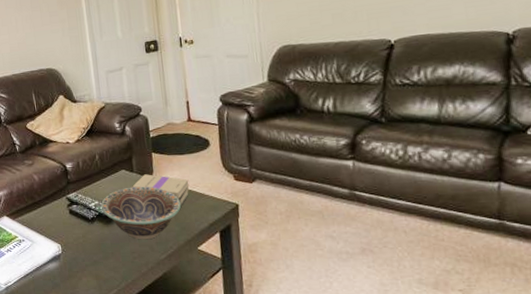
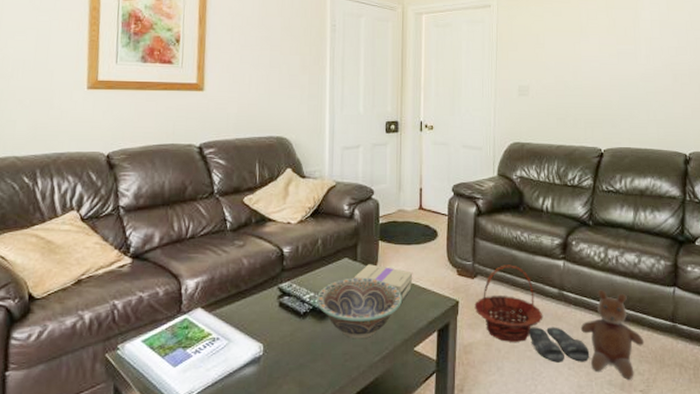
basket: none [255,167,334,243] -> present [474,265,543,343]
slippers: none [317,226,393,261] -> present [528,327,590,363]
teddy bear: none [379,188,462,279] -> present [580,290,645,380]

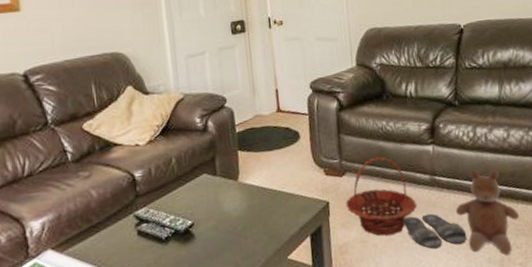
decorative bowl: present [316,277,403,339] -> none [177,191,270,257]
books: present [354,264,413,302] -> none [215,176,279,212]

